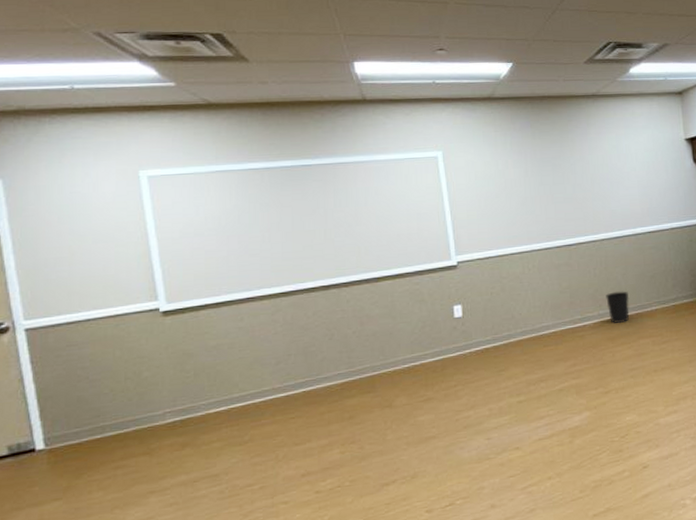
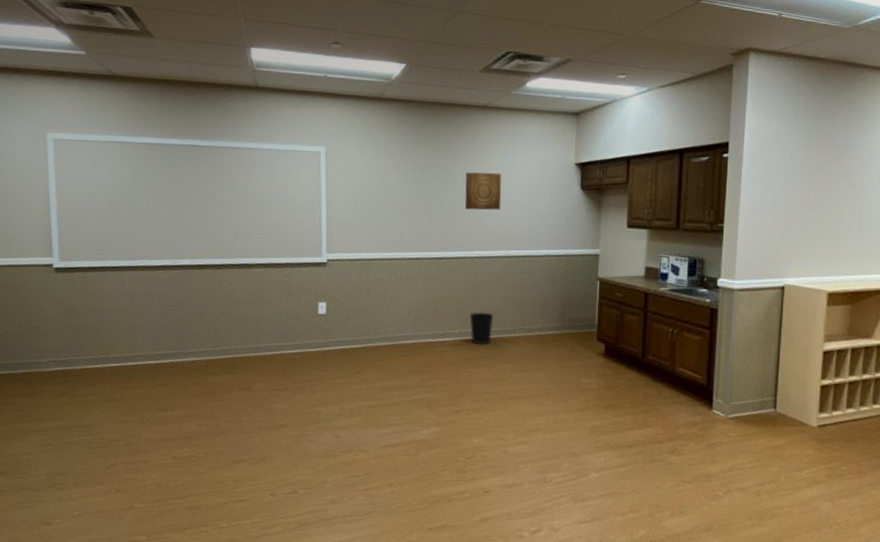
wall art: none [583,156,622,195] -> present [464,172,502,210]

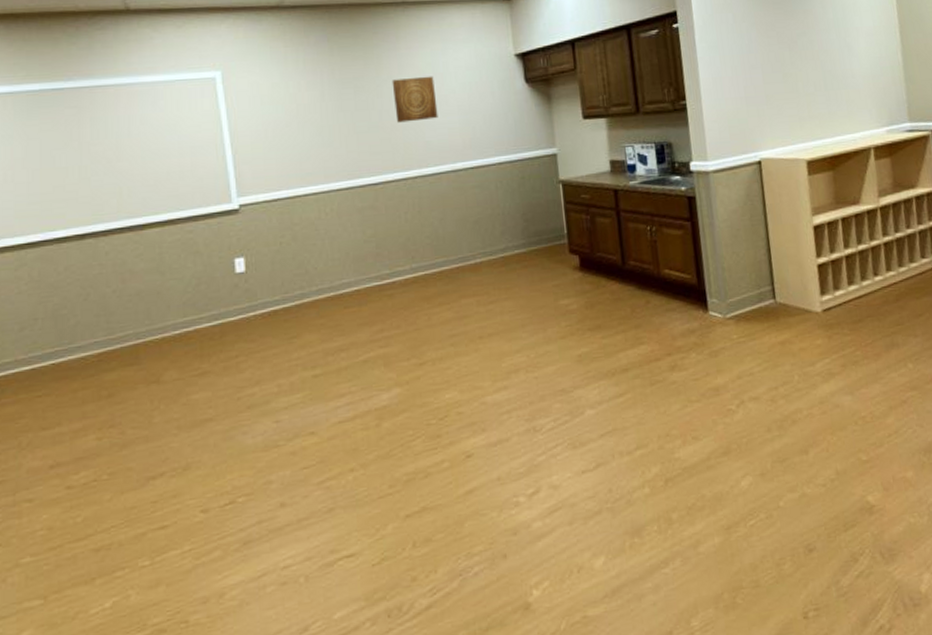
wastebasket: present [469,312,494,345] -> none [419,239,449,279]

